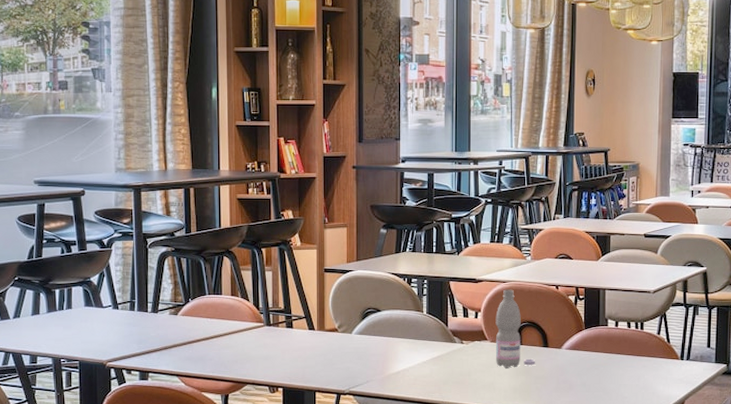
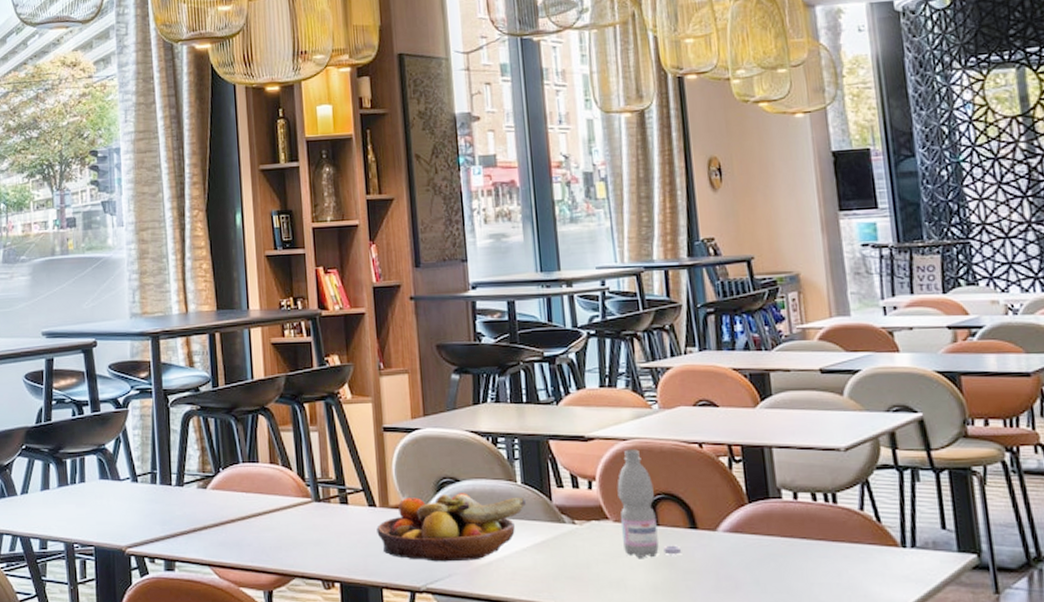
fruit bowl: none [314,320,428,372] -> present [376,493,526,562]

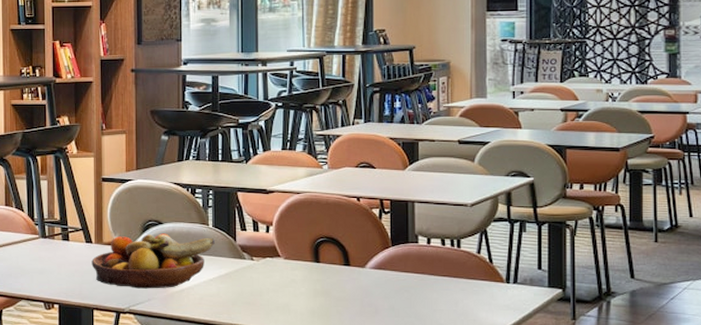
water bottle: present [617,449,682,558] -> none [289,201,336,288]

